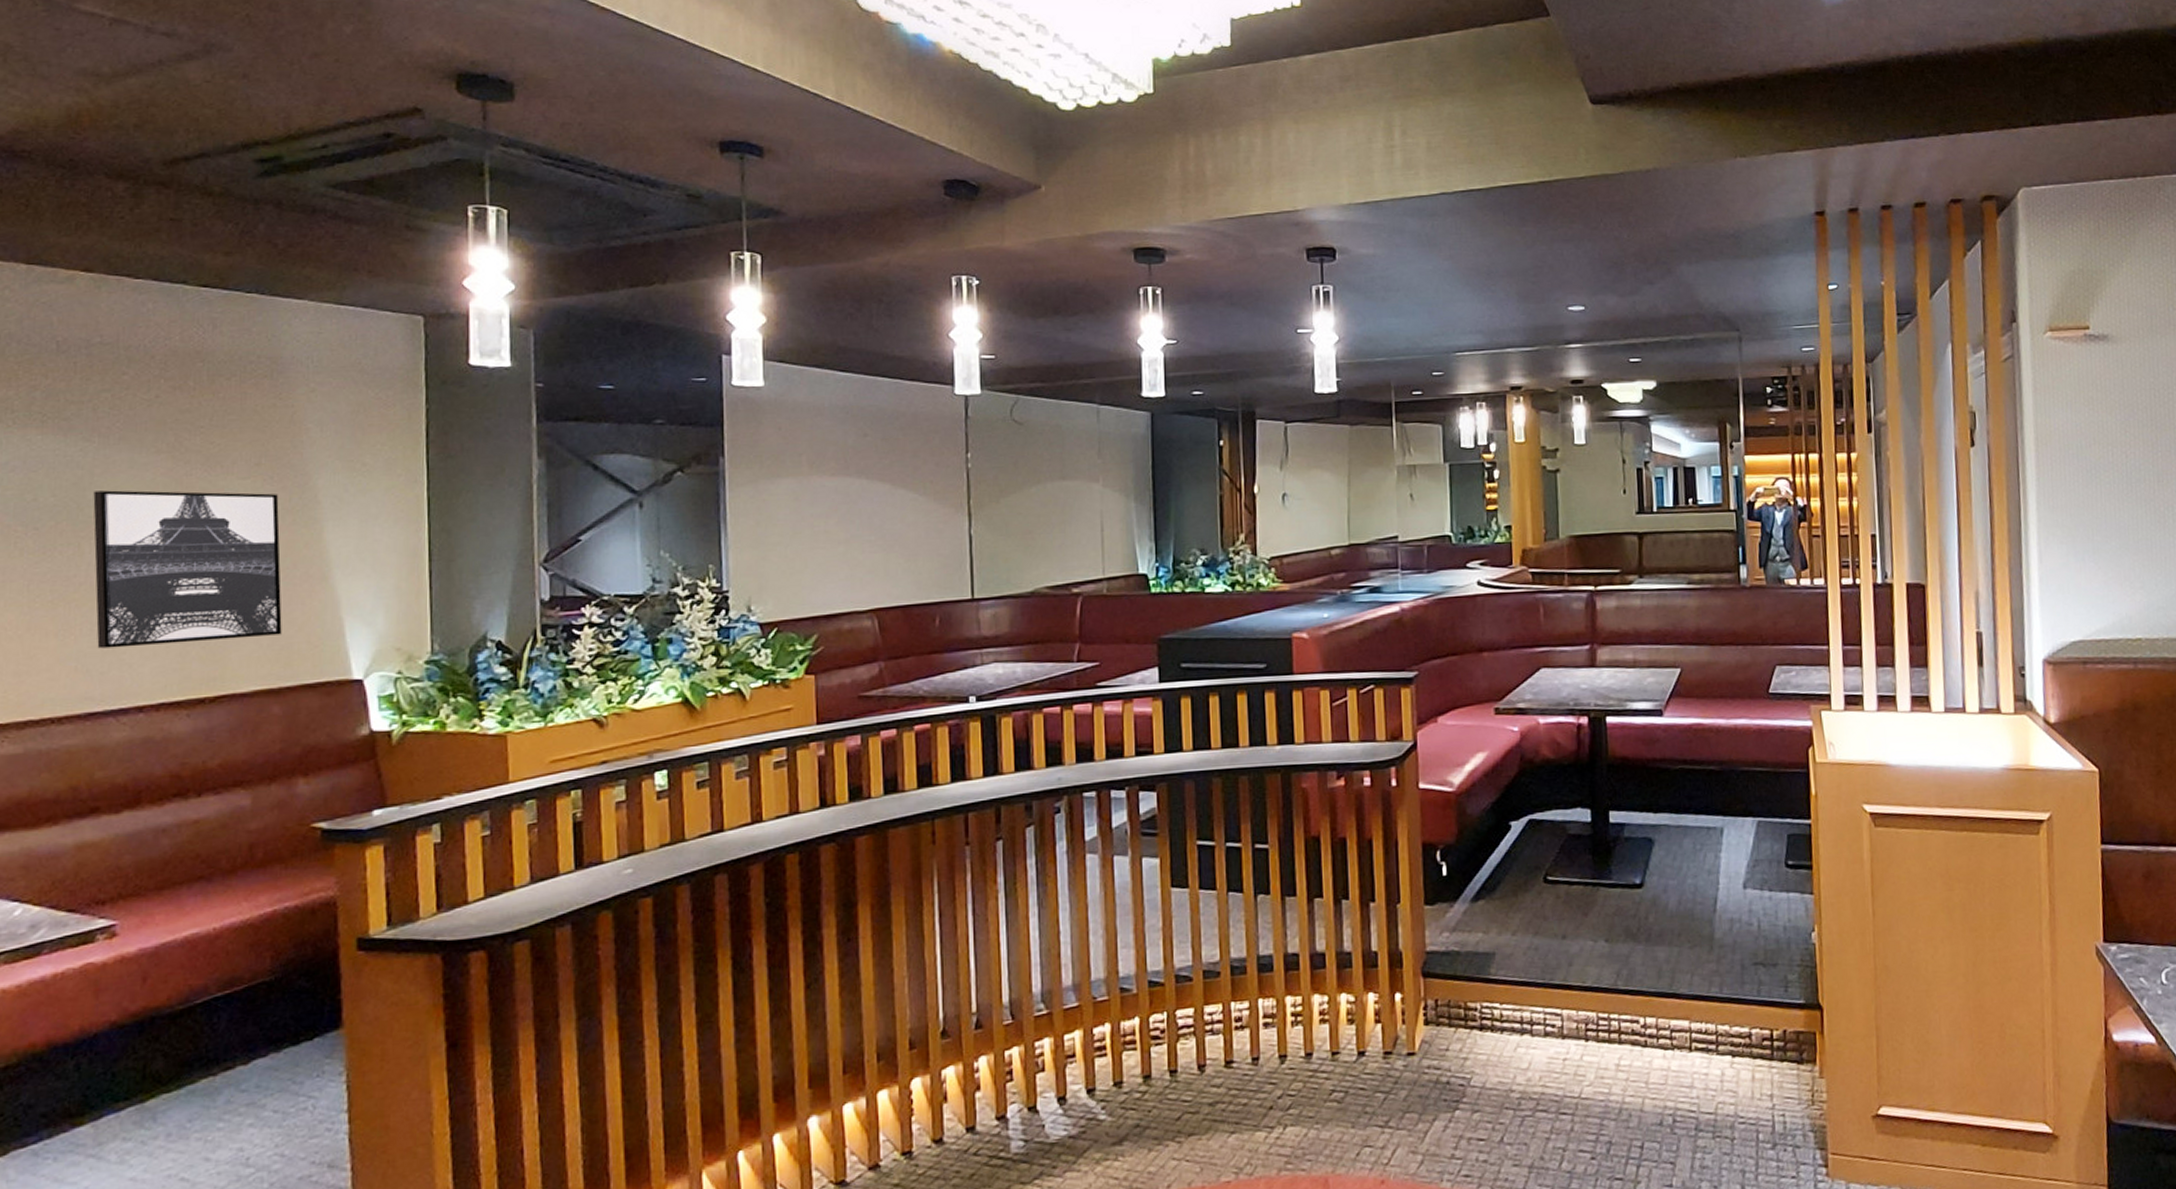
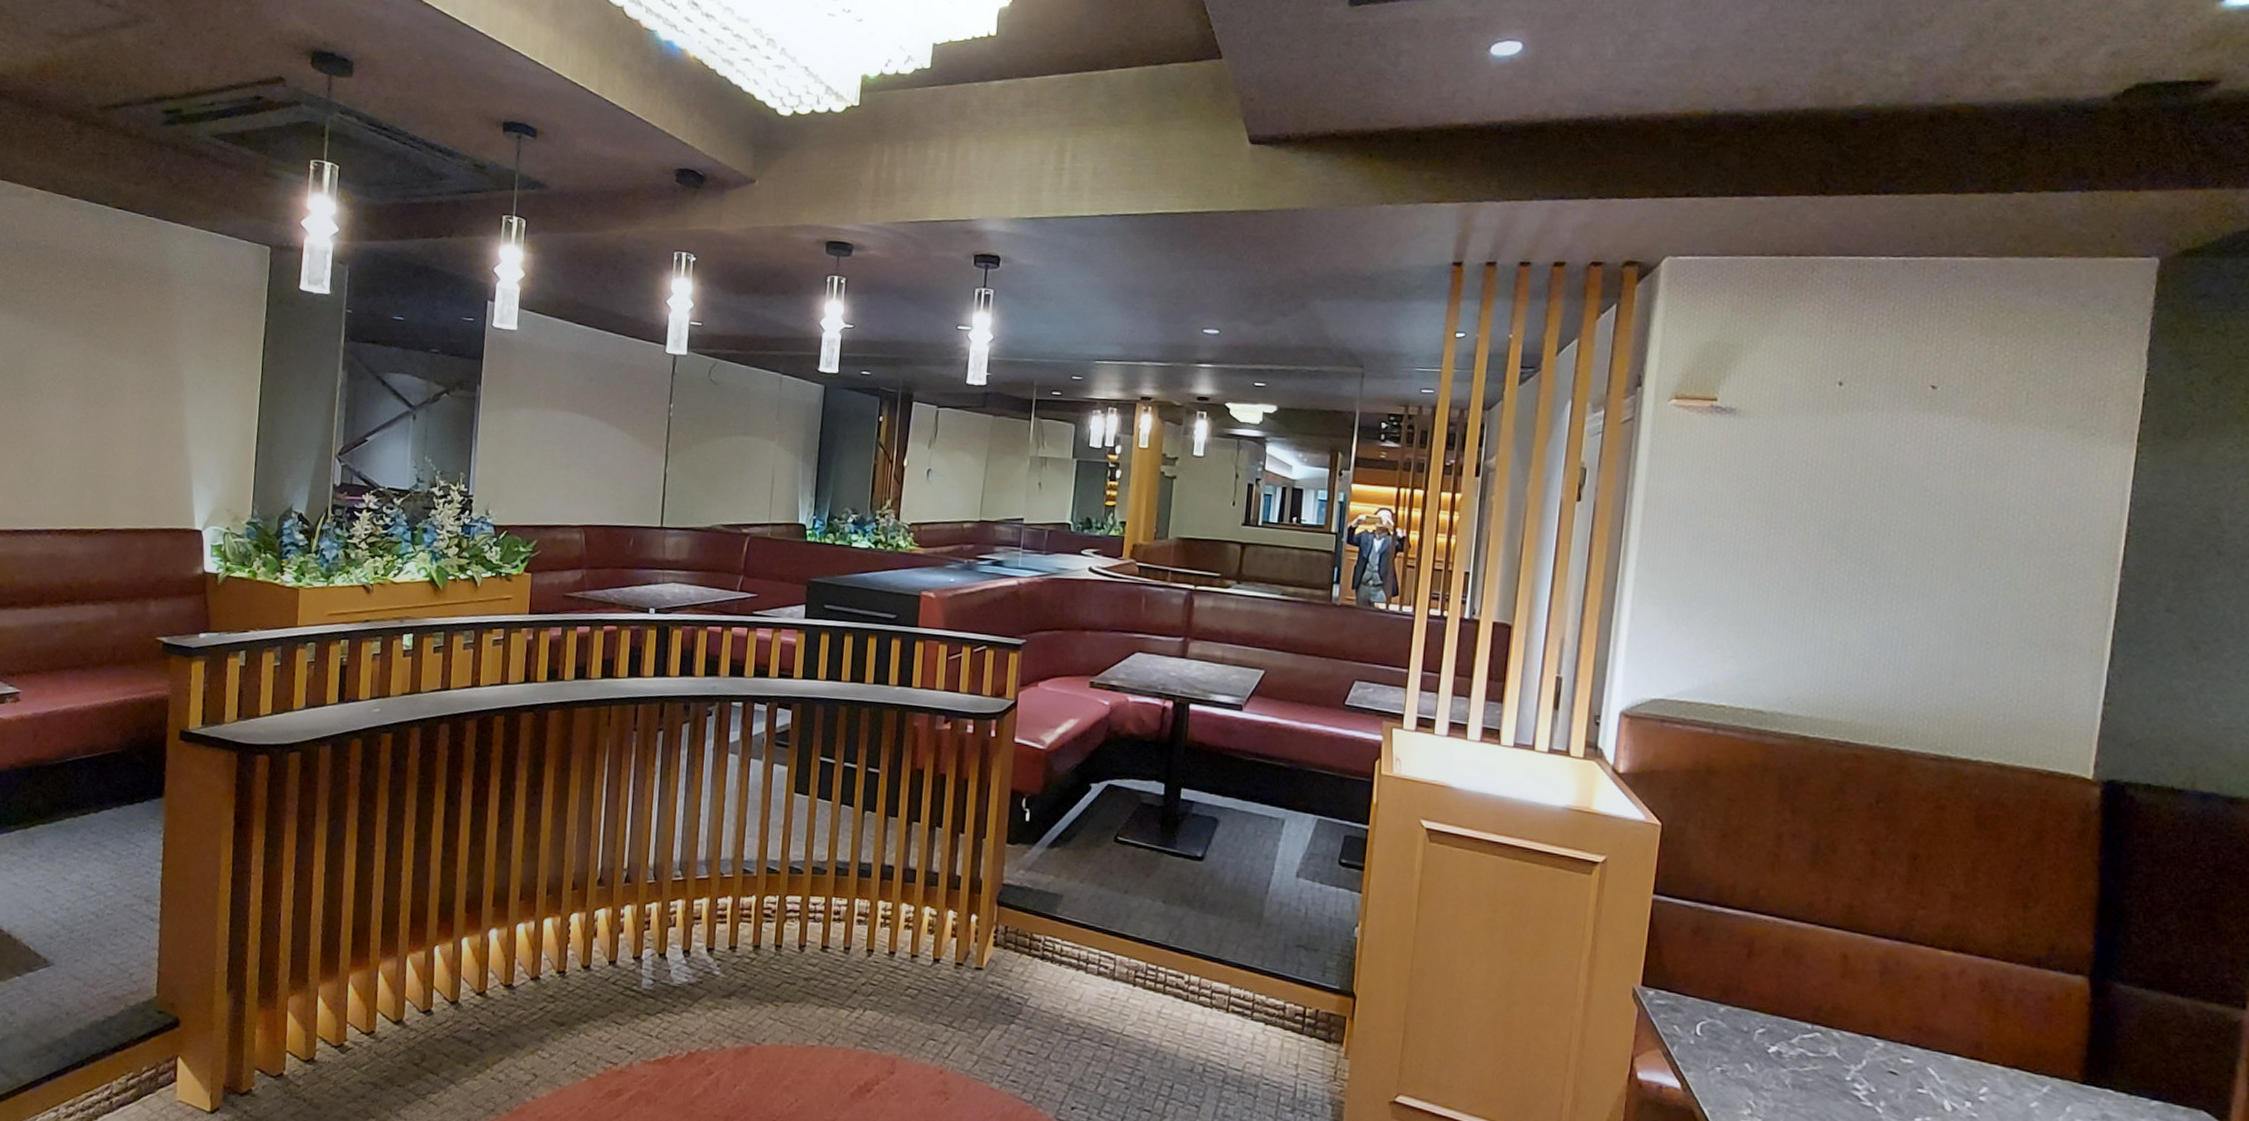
wall art: present [93,490,282,649] -> none [24,360,156,488]

